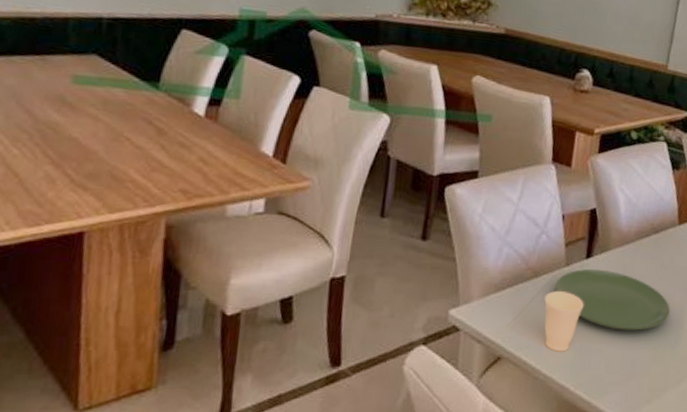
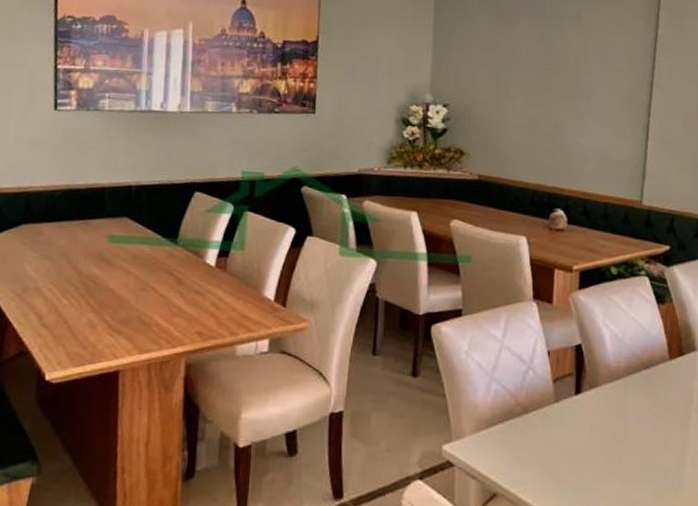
cup: present [544,291,584,352] -> none [536,428,577,490]
plate: present [554,268,670,331] -> none [546,404,669,470]

